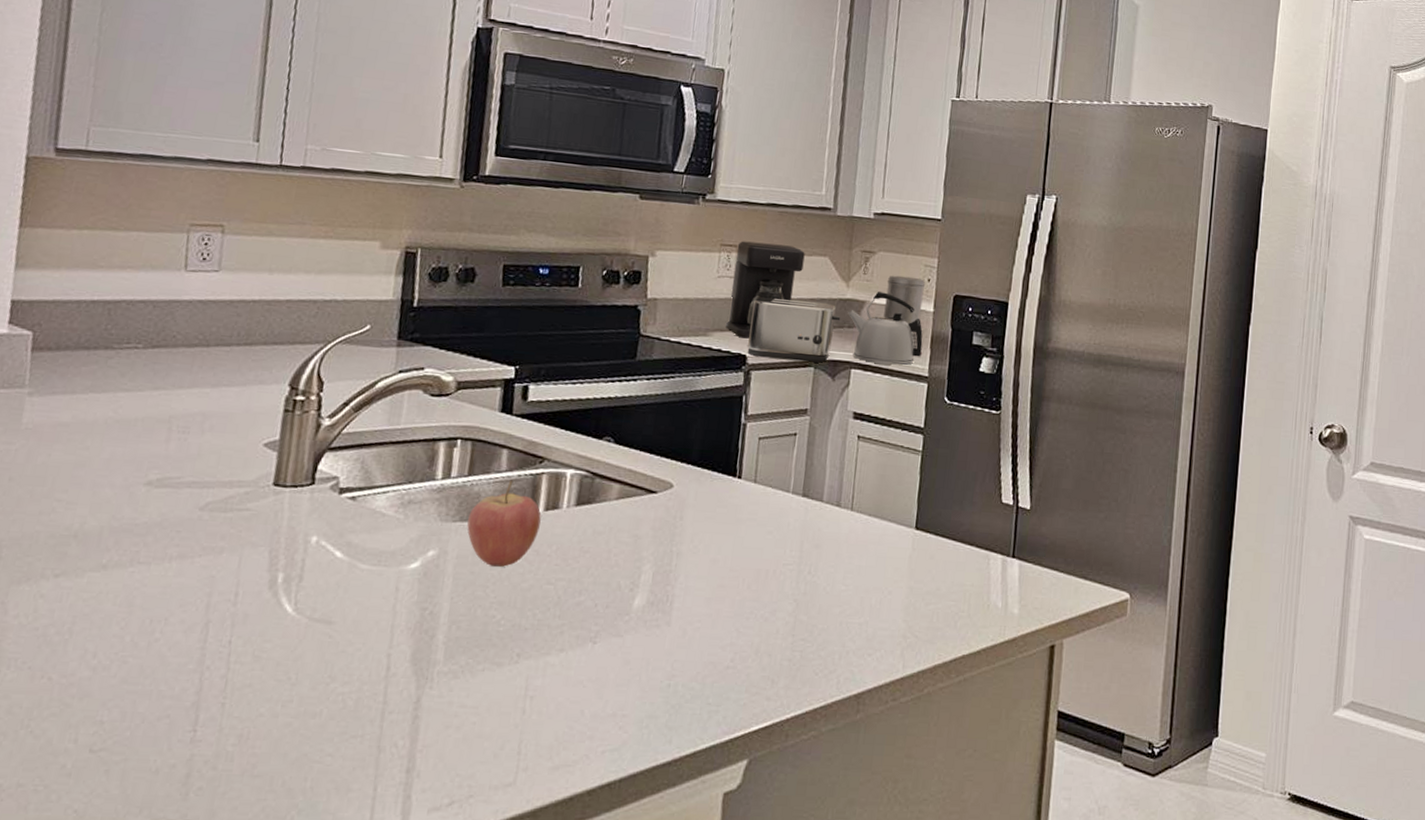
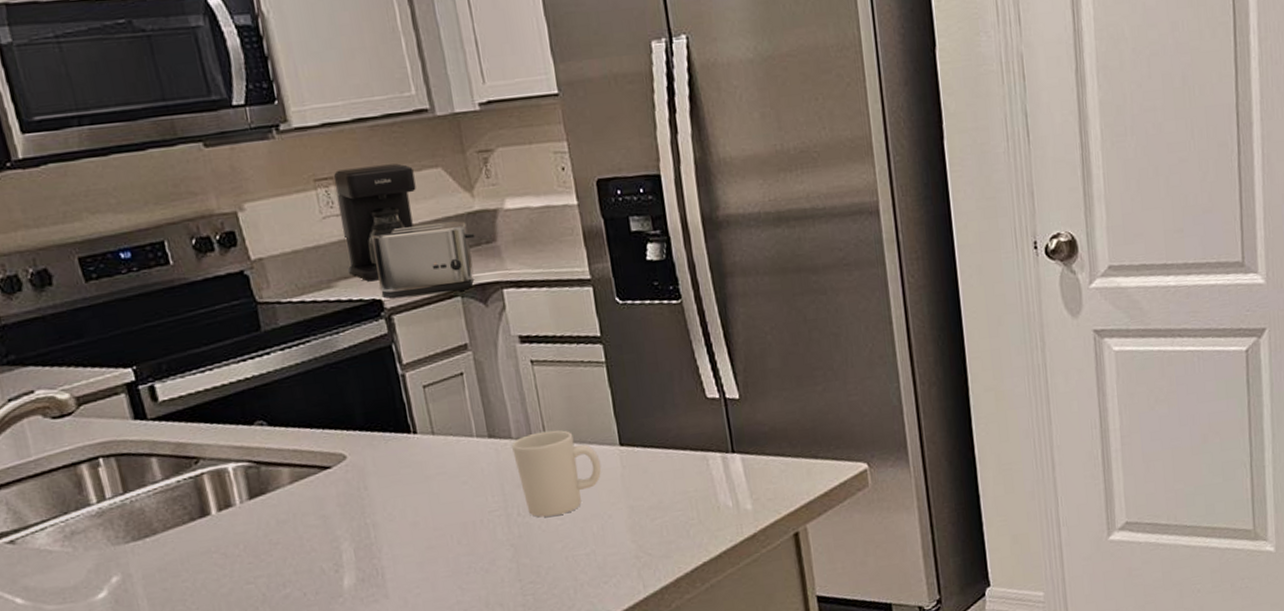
fruit: present [467,480,542,567] -> none [139,487,220,579]
mug: none [818,501,895,581] -> present [512,430,602,518]
kettle: present [847,292,923,367] -> none [480,194,578,280]
canister: present [884,275,925,349] -> none [516,168,569,252]

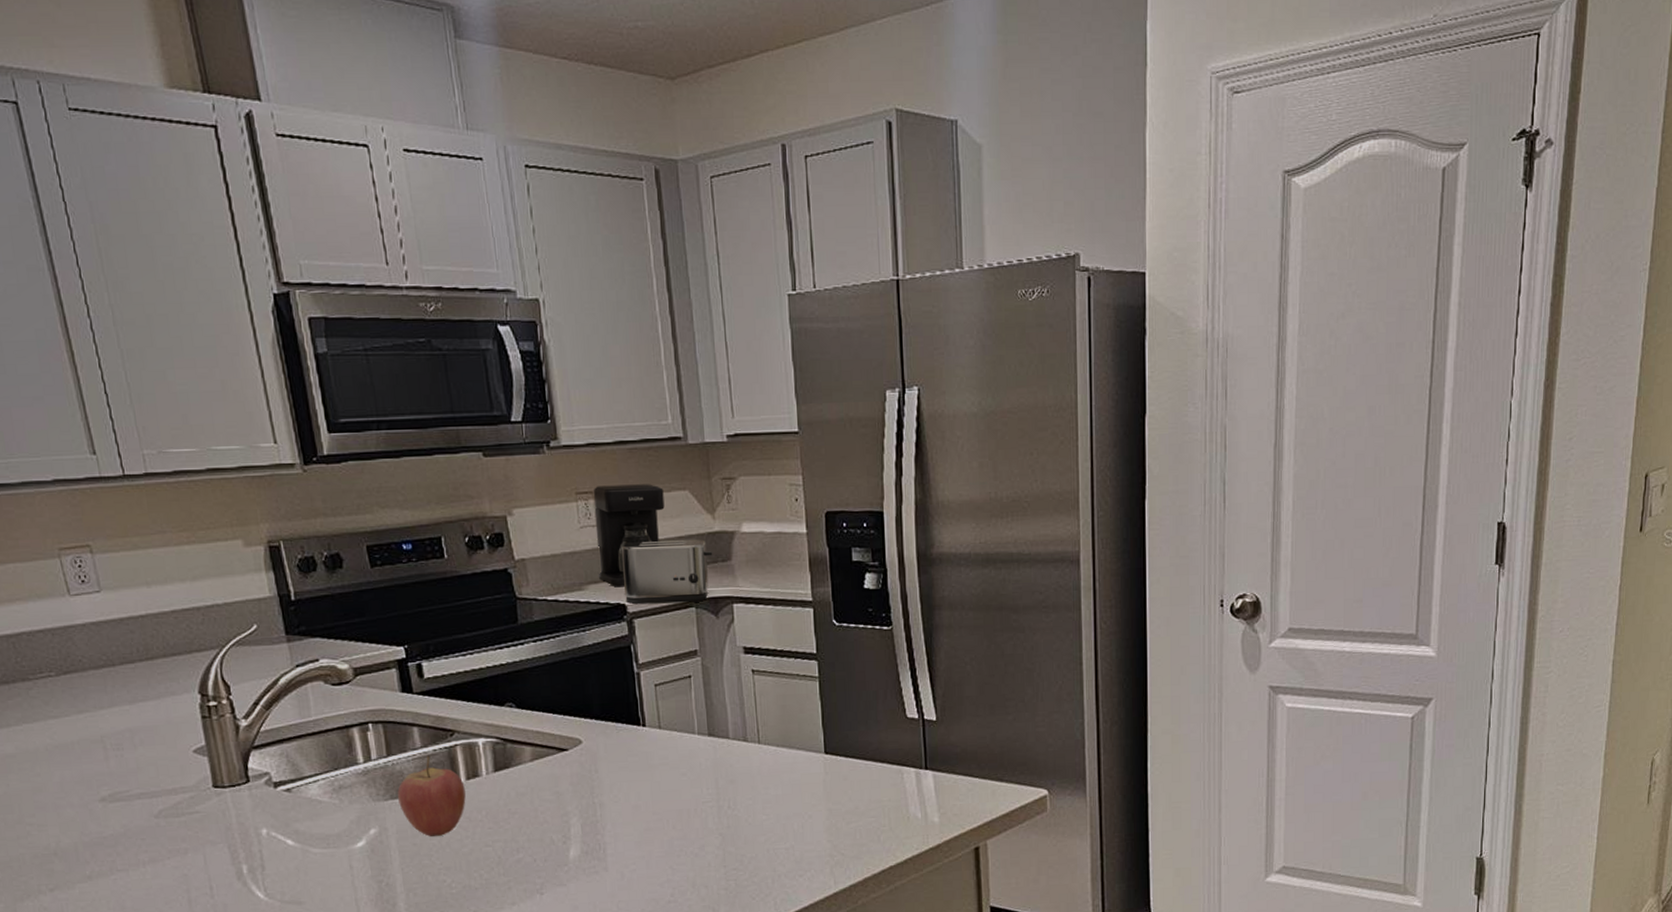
fruit: none [139,487,220,579] -> present [397,755,466,836]
mug: present [512,430,602,518] -> none [728,734,807,812]

